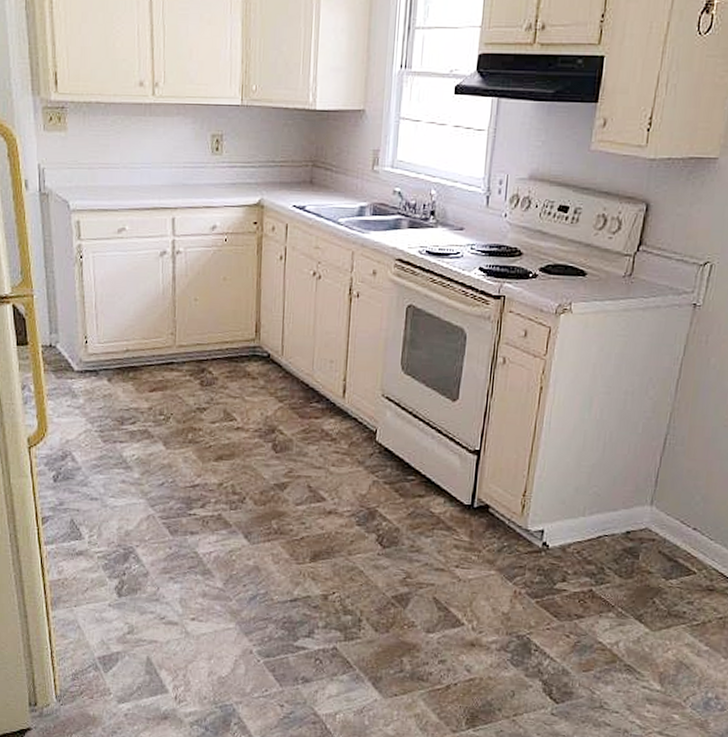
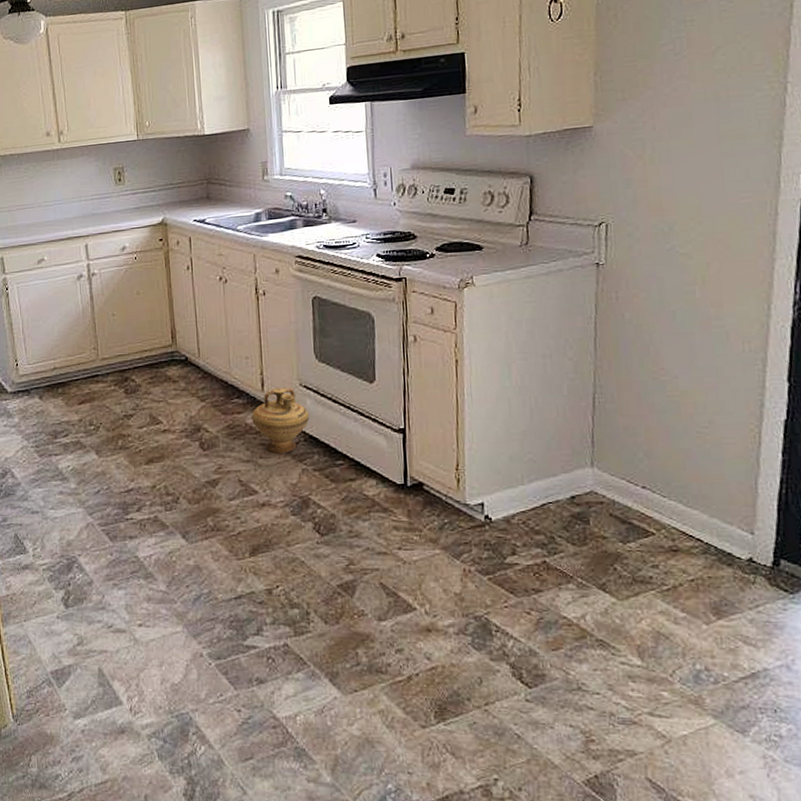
ceramic jug: none [329,396,388,463] -> present [251,387,310,453]

